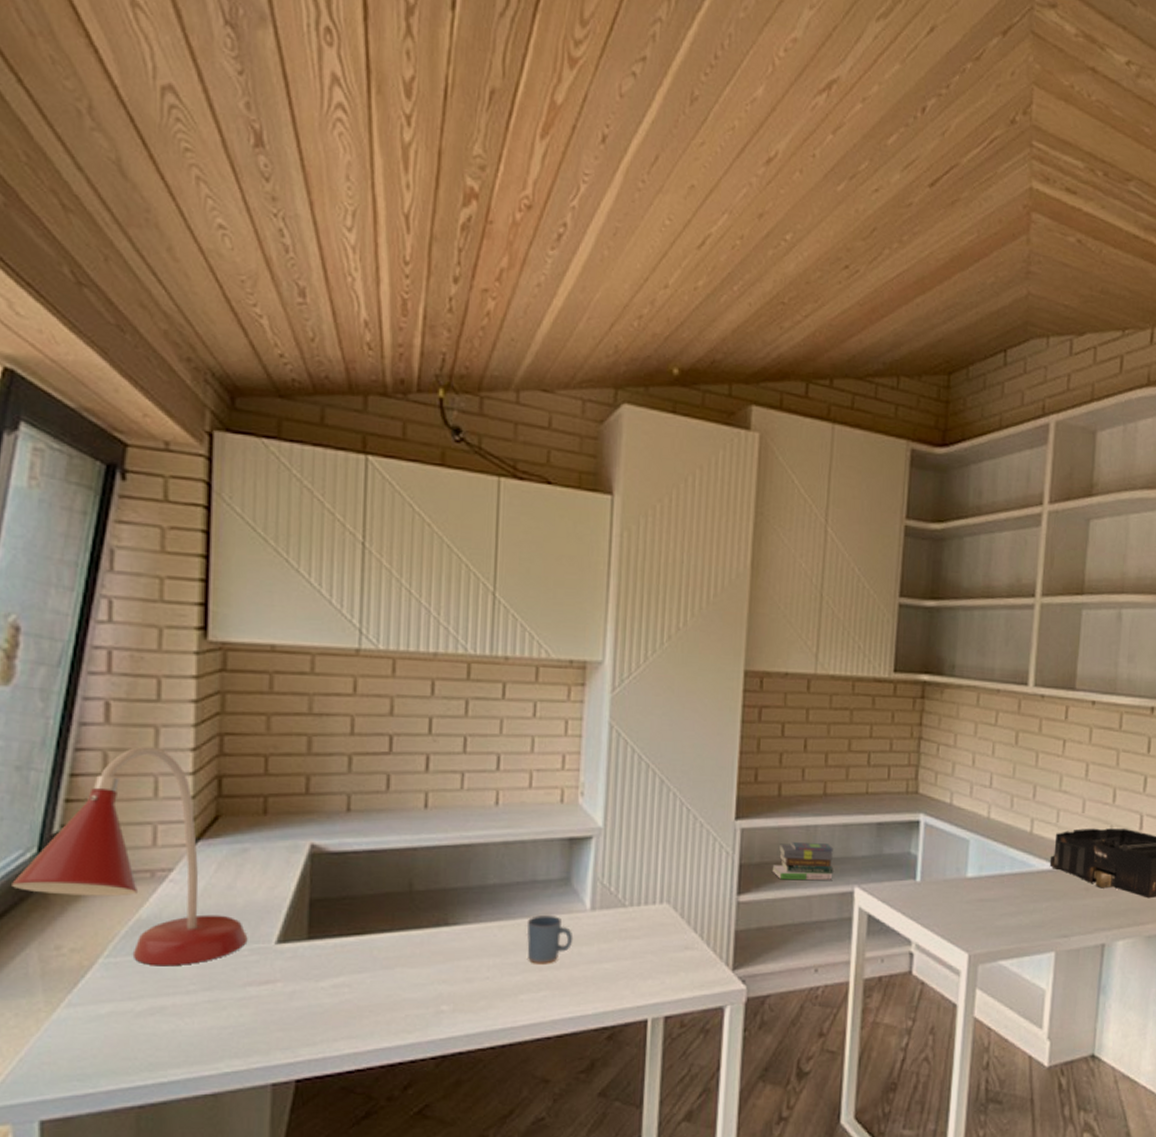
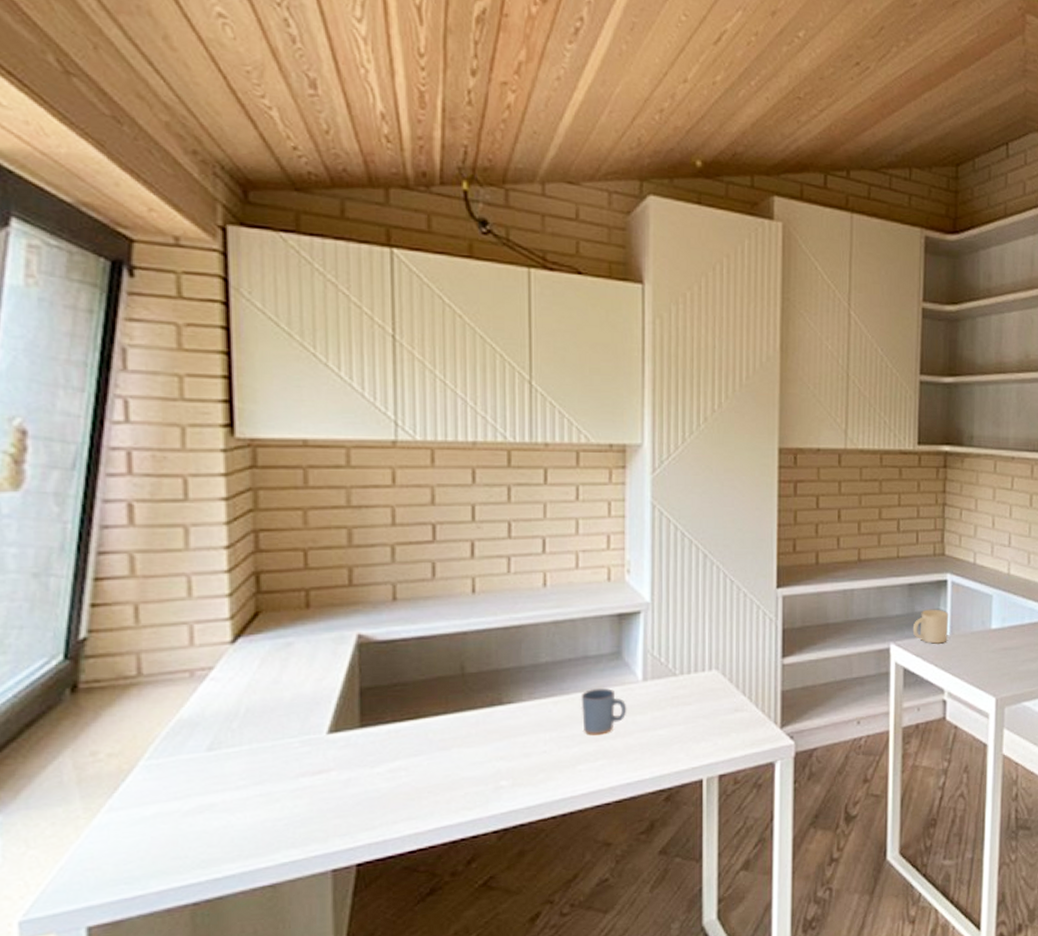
desk lamp: present [12,745,248,967] -> none [38,546,298,765]
books: present [772,841,833,881] -> none [813,605,870,642]
mug: none [879,851,920,890] -> present [912,609,949,644]

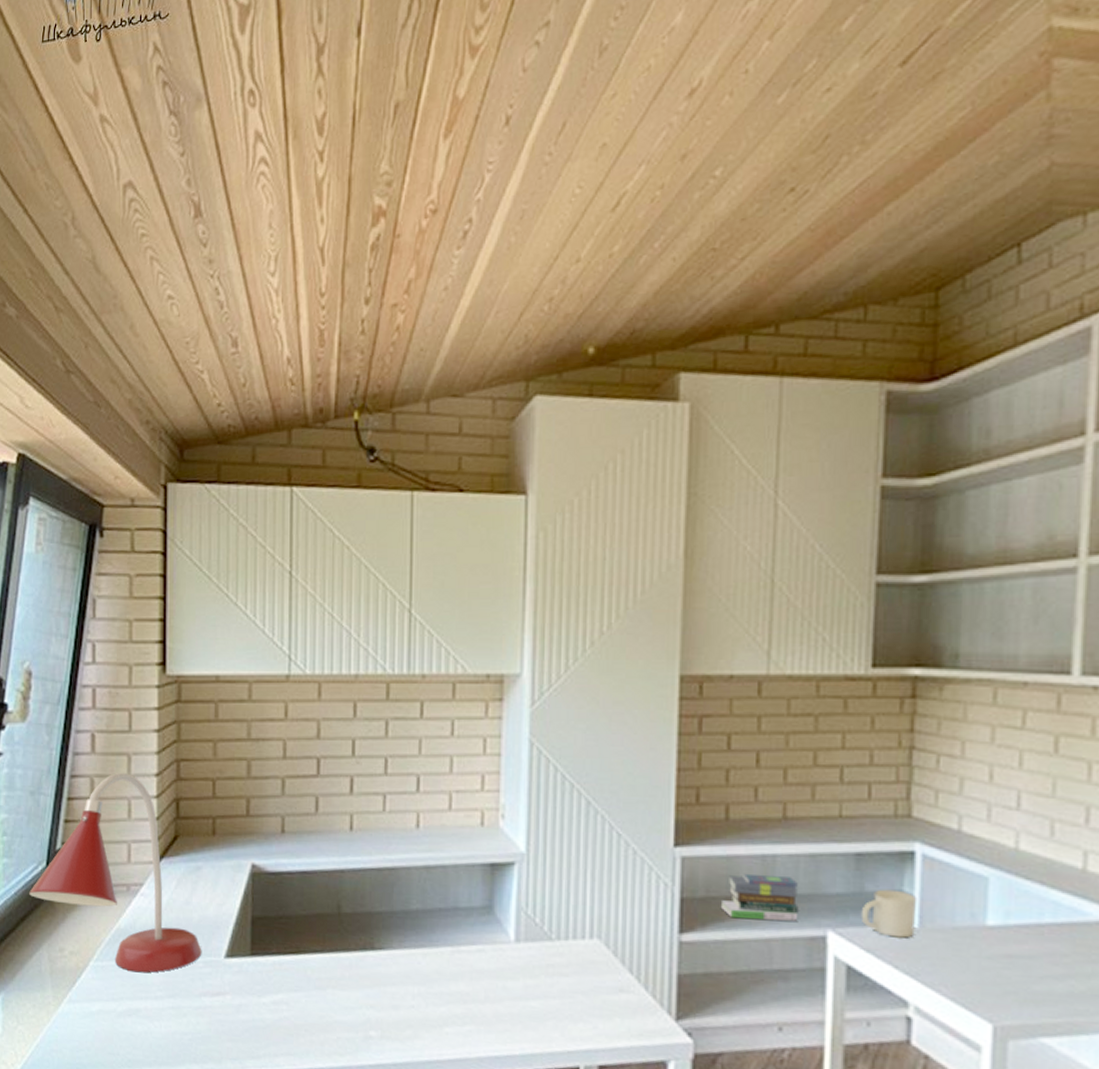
desk lamp: none [38,546,298,765] -> present [29,772,202,973]
mug: present [581,687,627,735] -> none [450,944,498,997]
books: none [813,605,870,642] -> present [720,873,799,921]

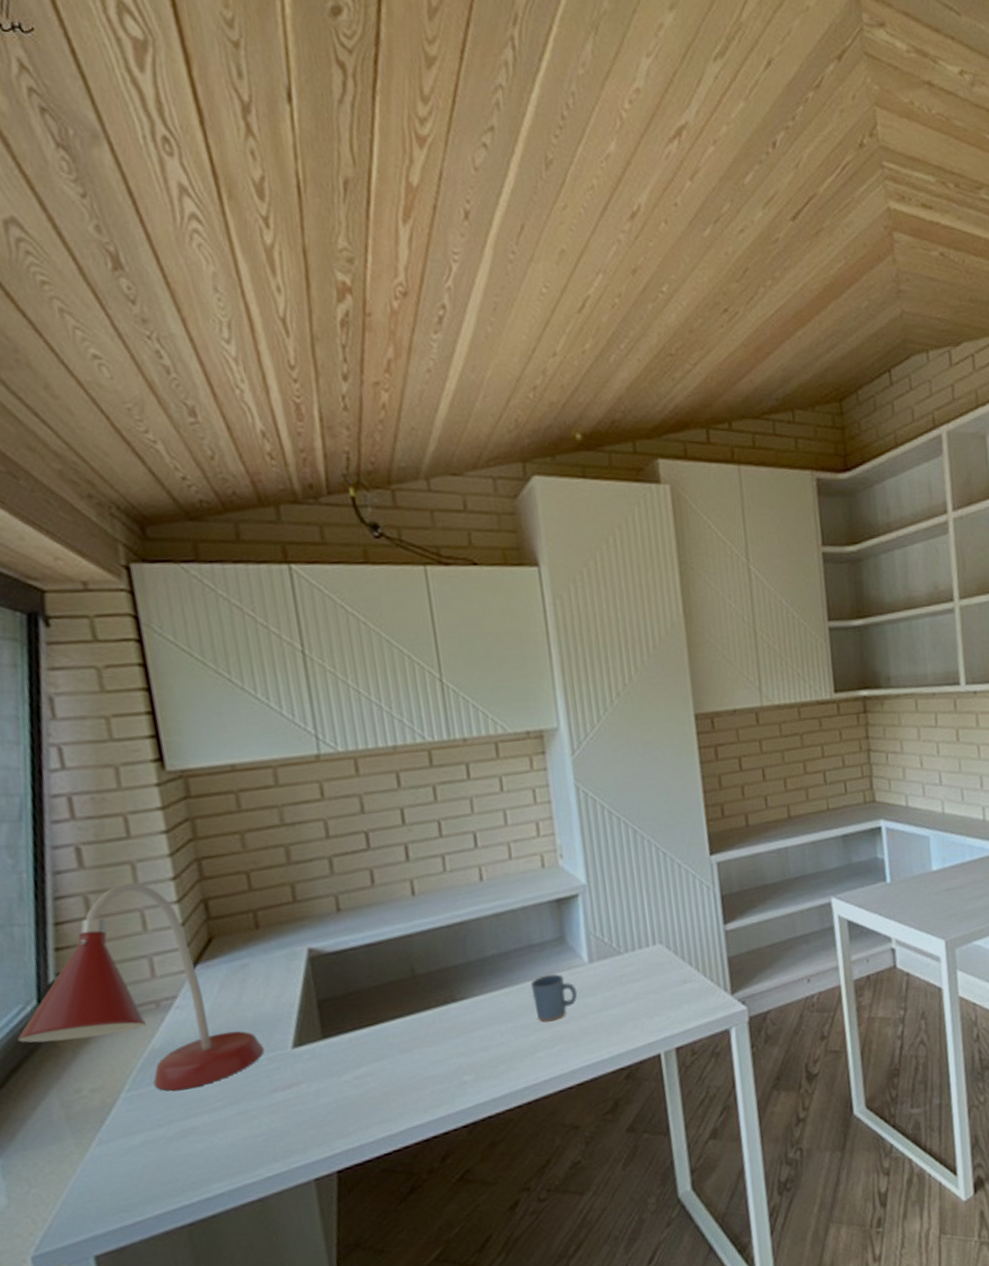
mug: none [450,944,498,997] -> present [530,974,578,1022]
books: present [720,873,799,921] -> none [752,862,810,904]
mug: present [860,889,918,938] -> none [851,857,889,893]

